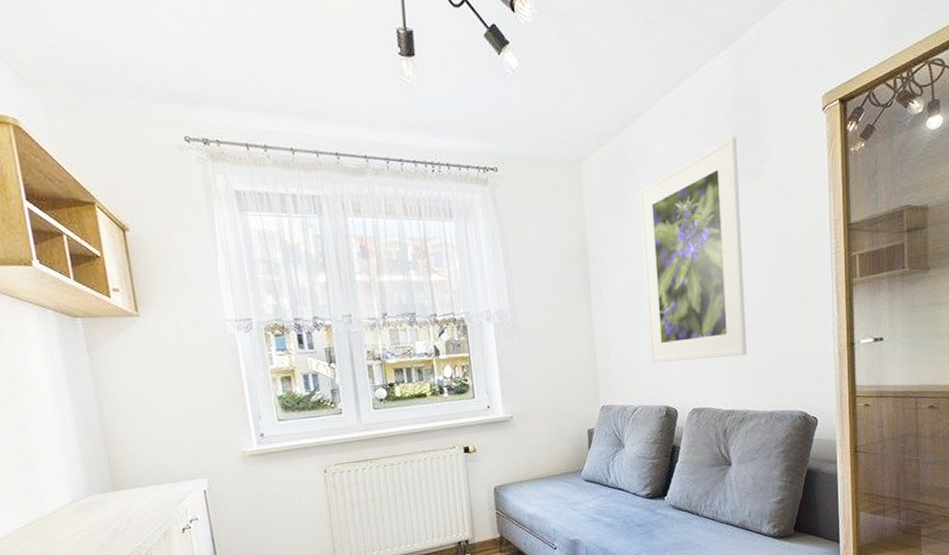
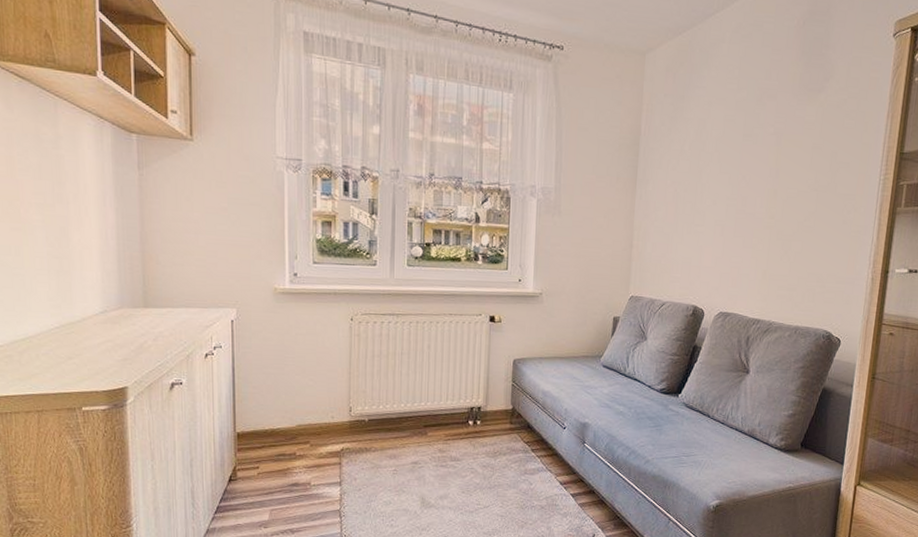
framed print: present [639,136,747,363] -> none [685,49,804,267]

